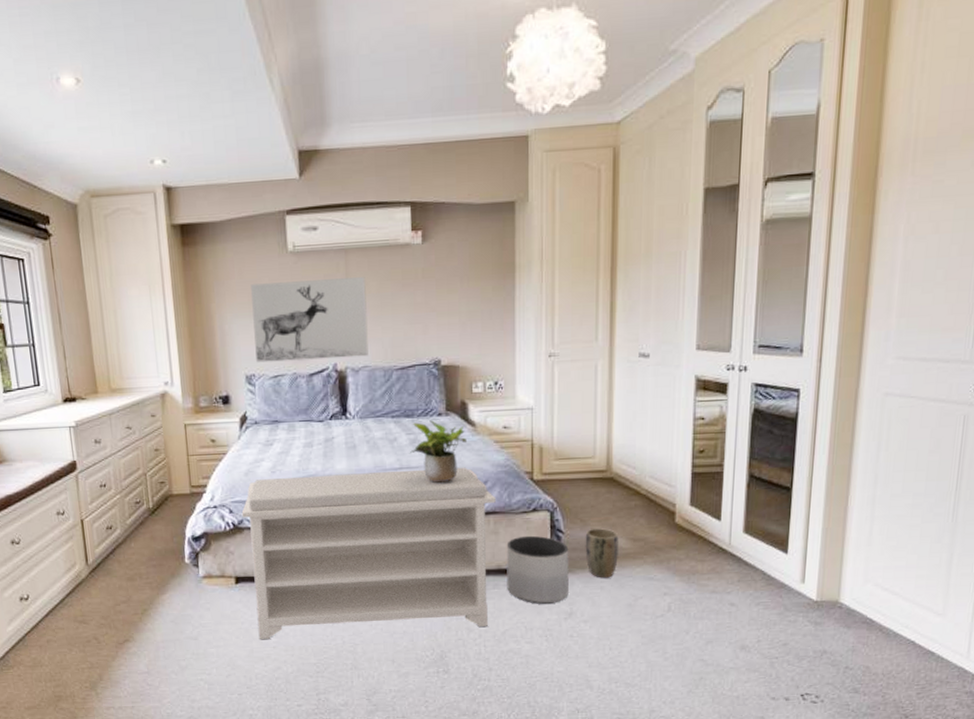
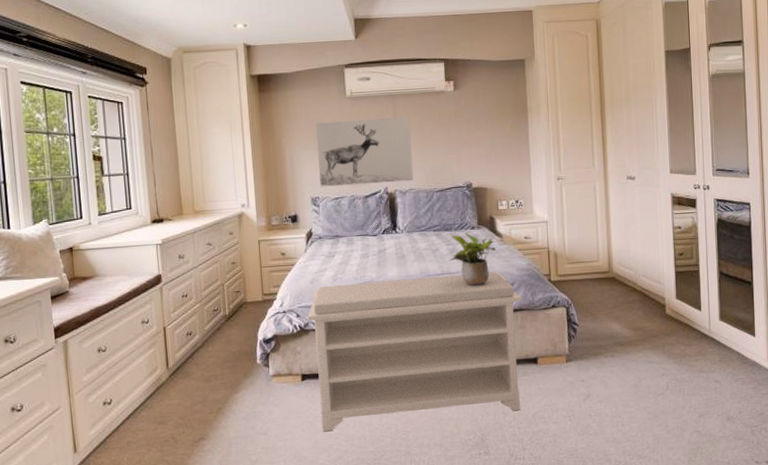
planter: present [507,535,569,604] -> none [532,328,585,388]
plant pot: present [585,528,619,578] -> none [595,320,623,363]

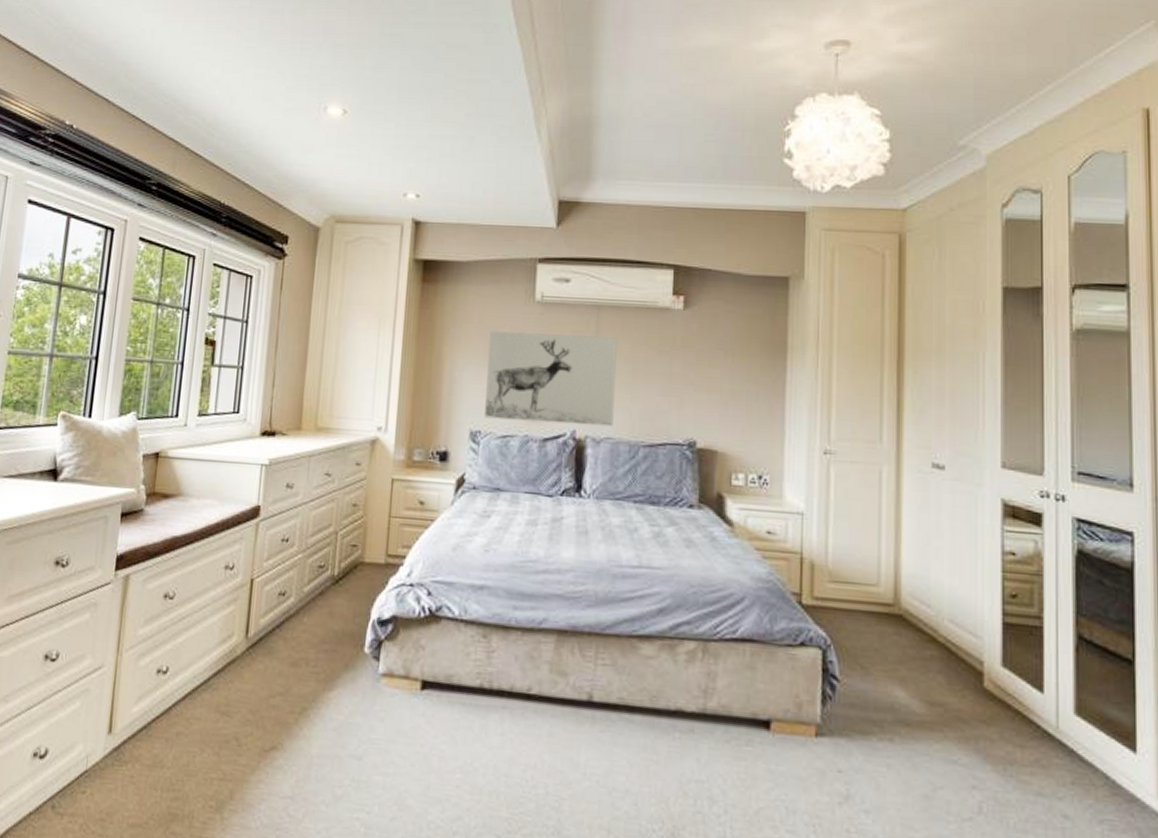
bench: present [307,271,521,432] -> none [439,557,754,800]
potted plant: present [449,233,495,286] -> none [651,512,721,592]

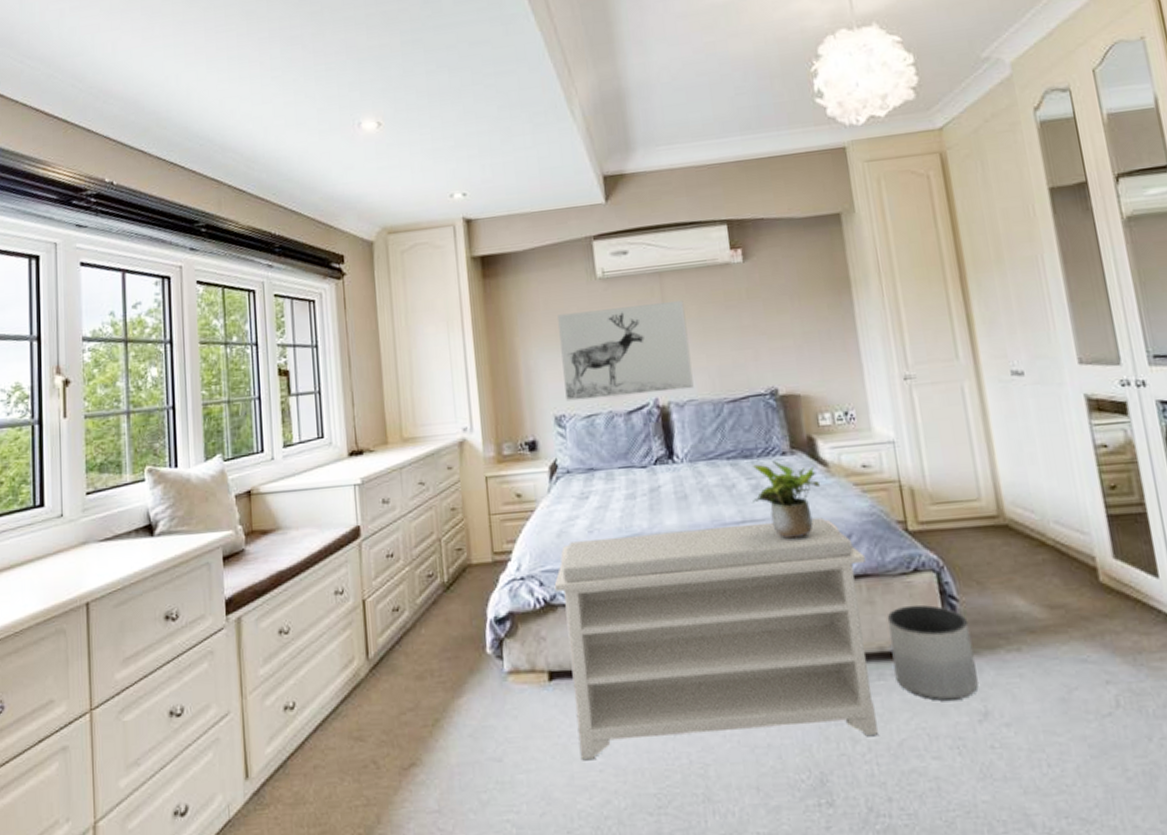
bench: none [439,557,754,800] -> present [554,517,878,761]
potted plant: none [651,512,721,592] -> present [751,461,820,539]
planter: none [764,677,846,779] -> present [887,604,979,701]

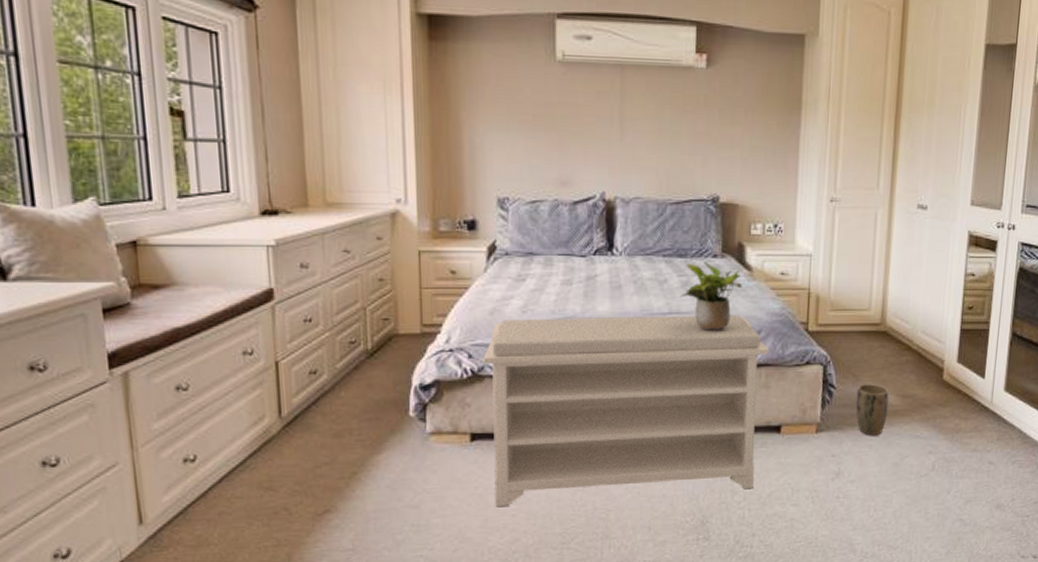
wall art: present [558,301,694,401] -> none [510,93,642,187]
planter: present [887,604,979,701] -> none [775,390,840,464]
plant pot: none [986,592,1035,662] -> present [856,384,889,436]

